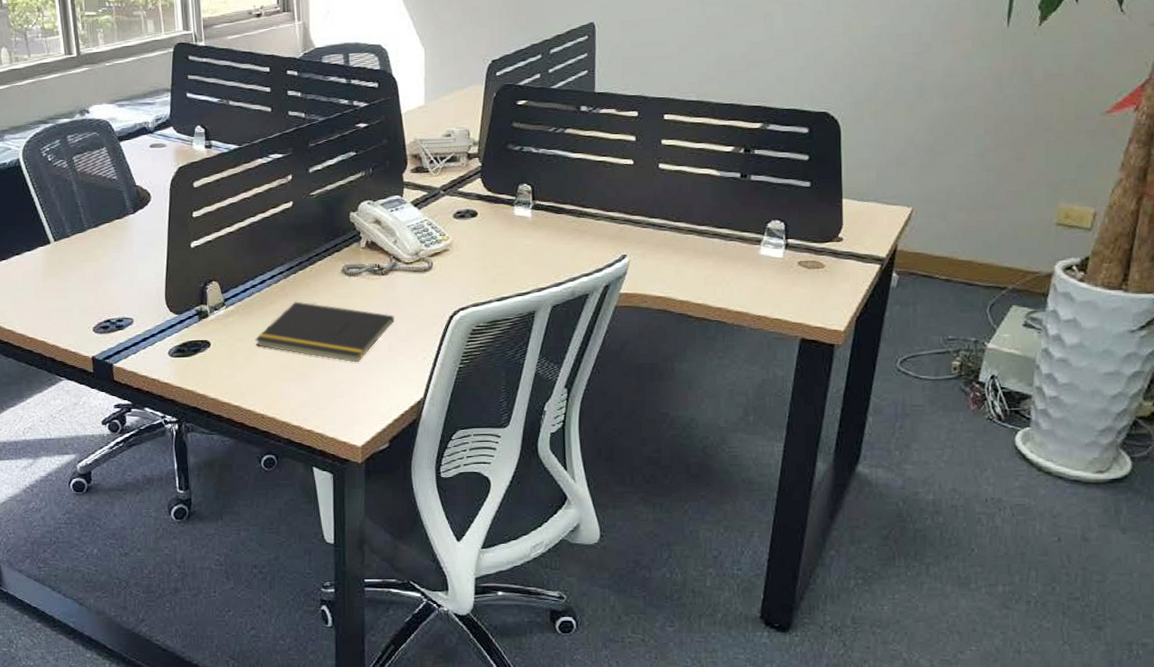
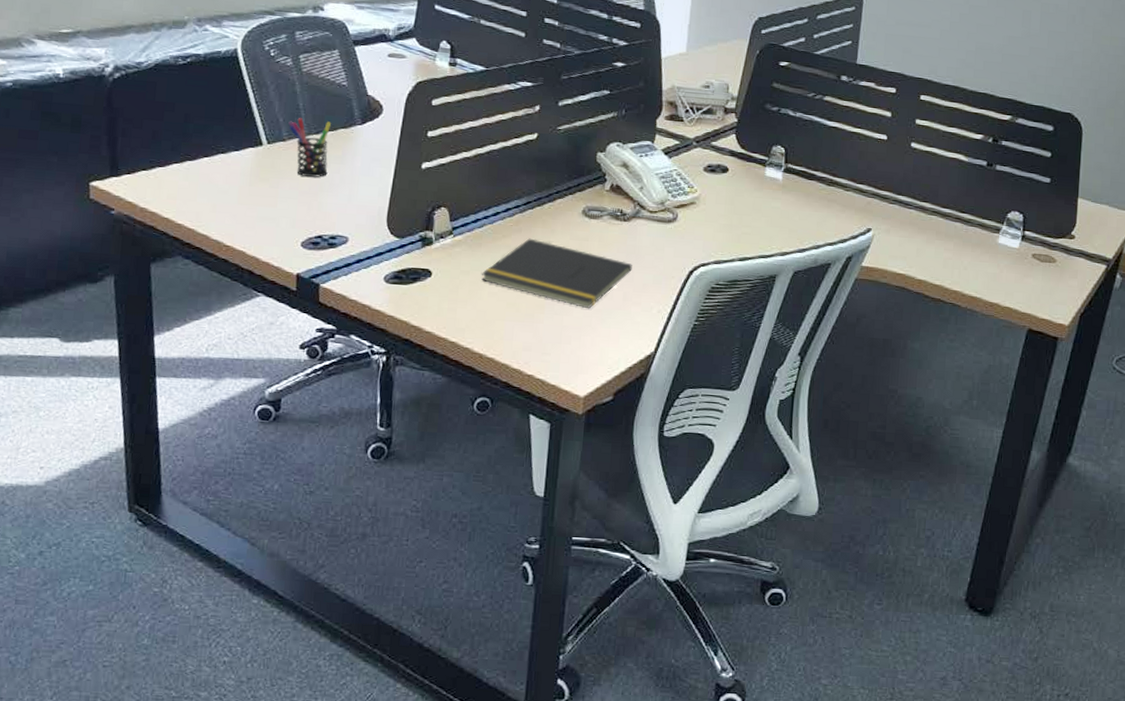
pen holder: none [70,214,109,267] -> present [288,118,331,177]

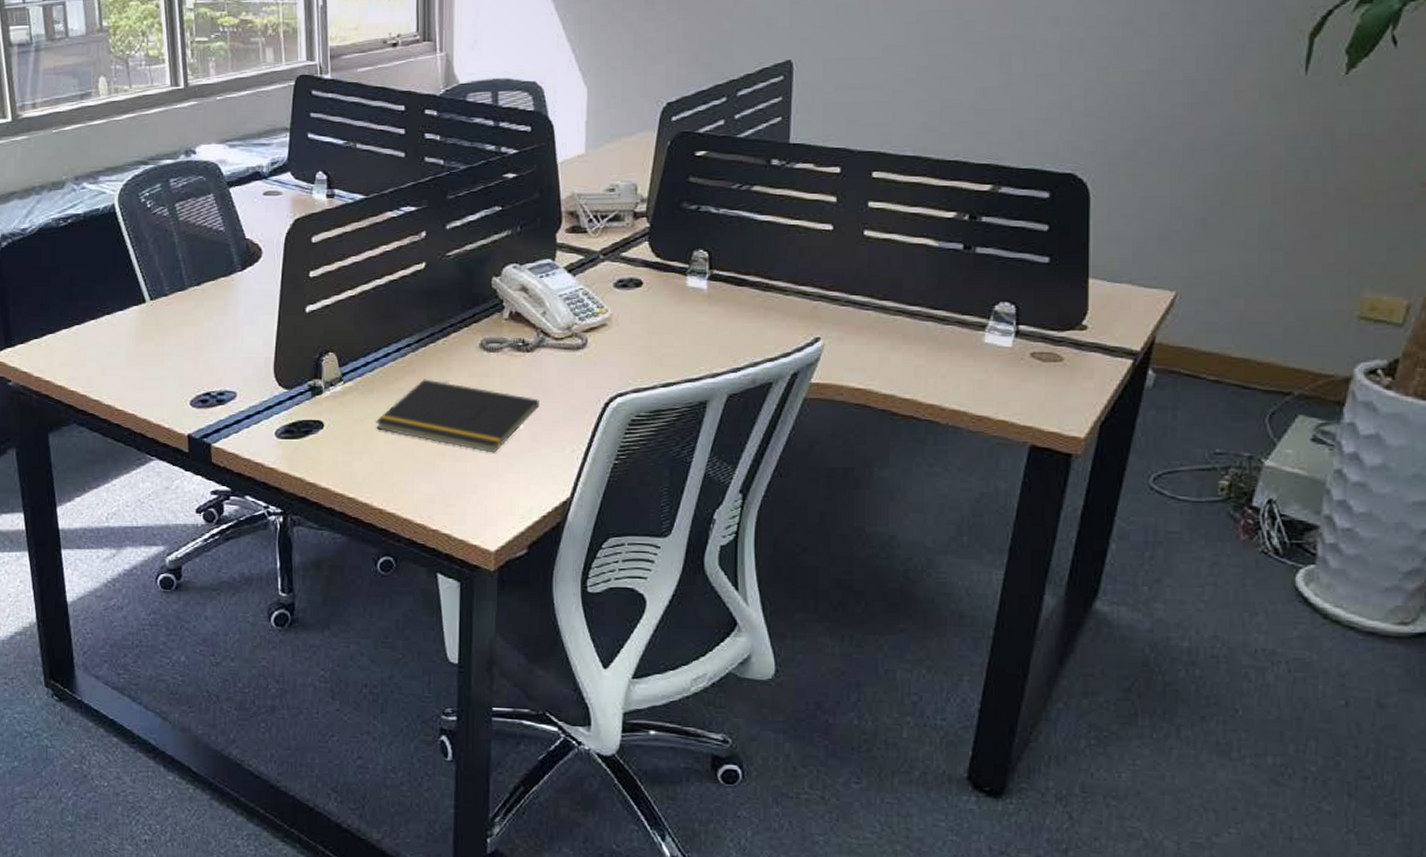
pen holder: present [288,118,331,177] -> none [169,270,211,331]

